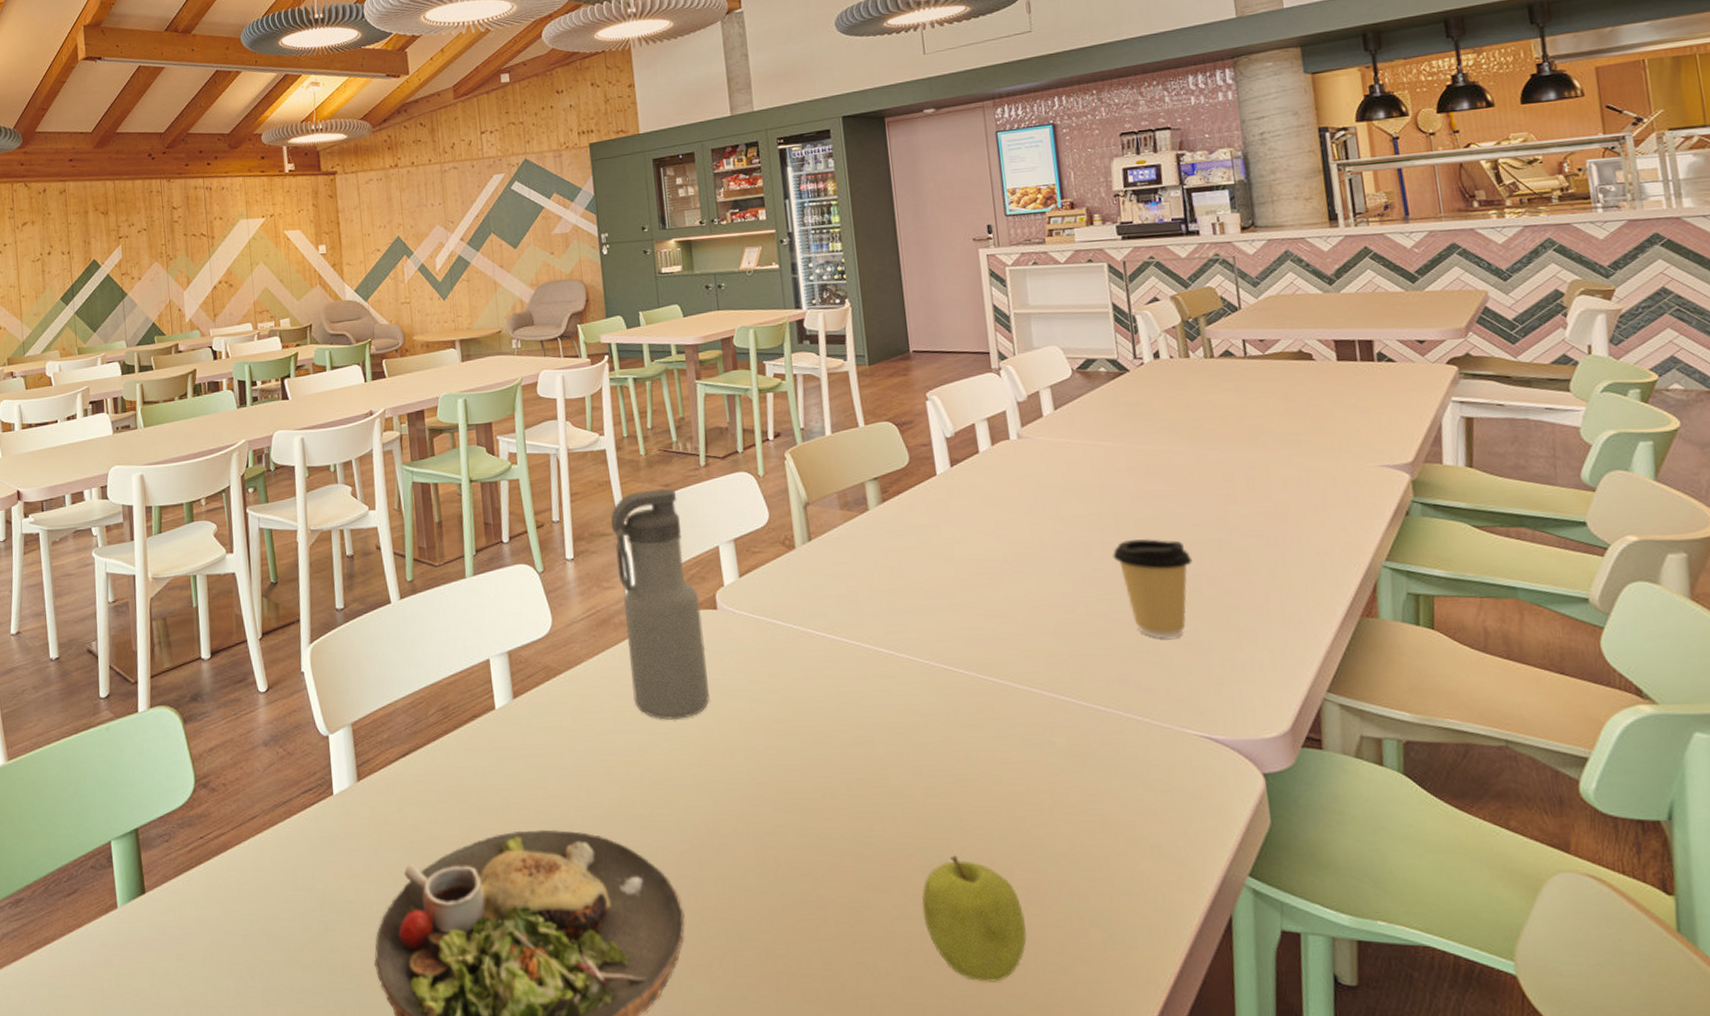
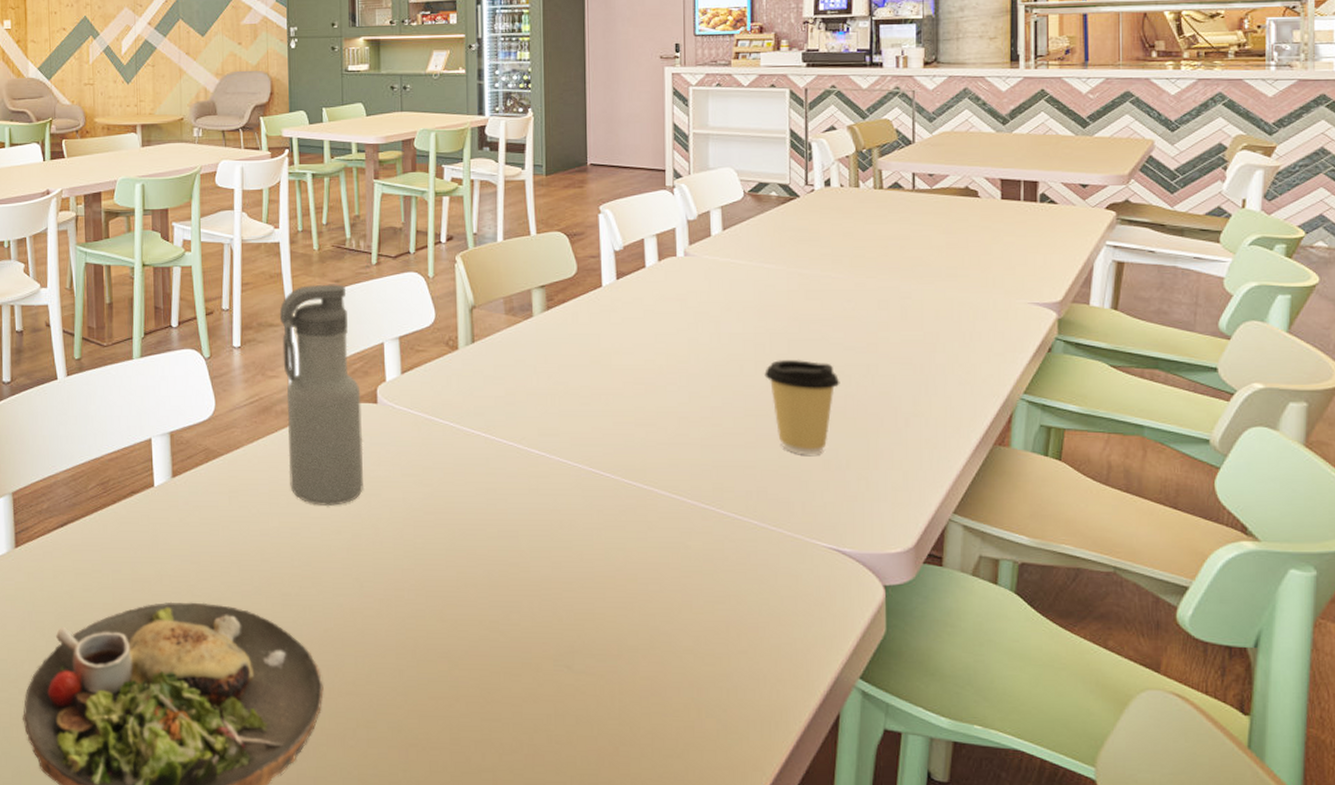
fruit: present [922,855,1028,982] -> none [550,646,647,763]

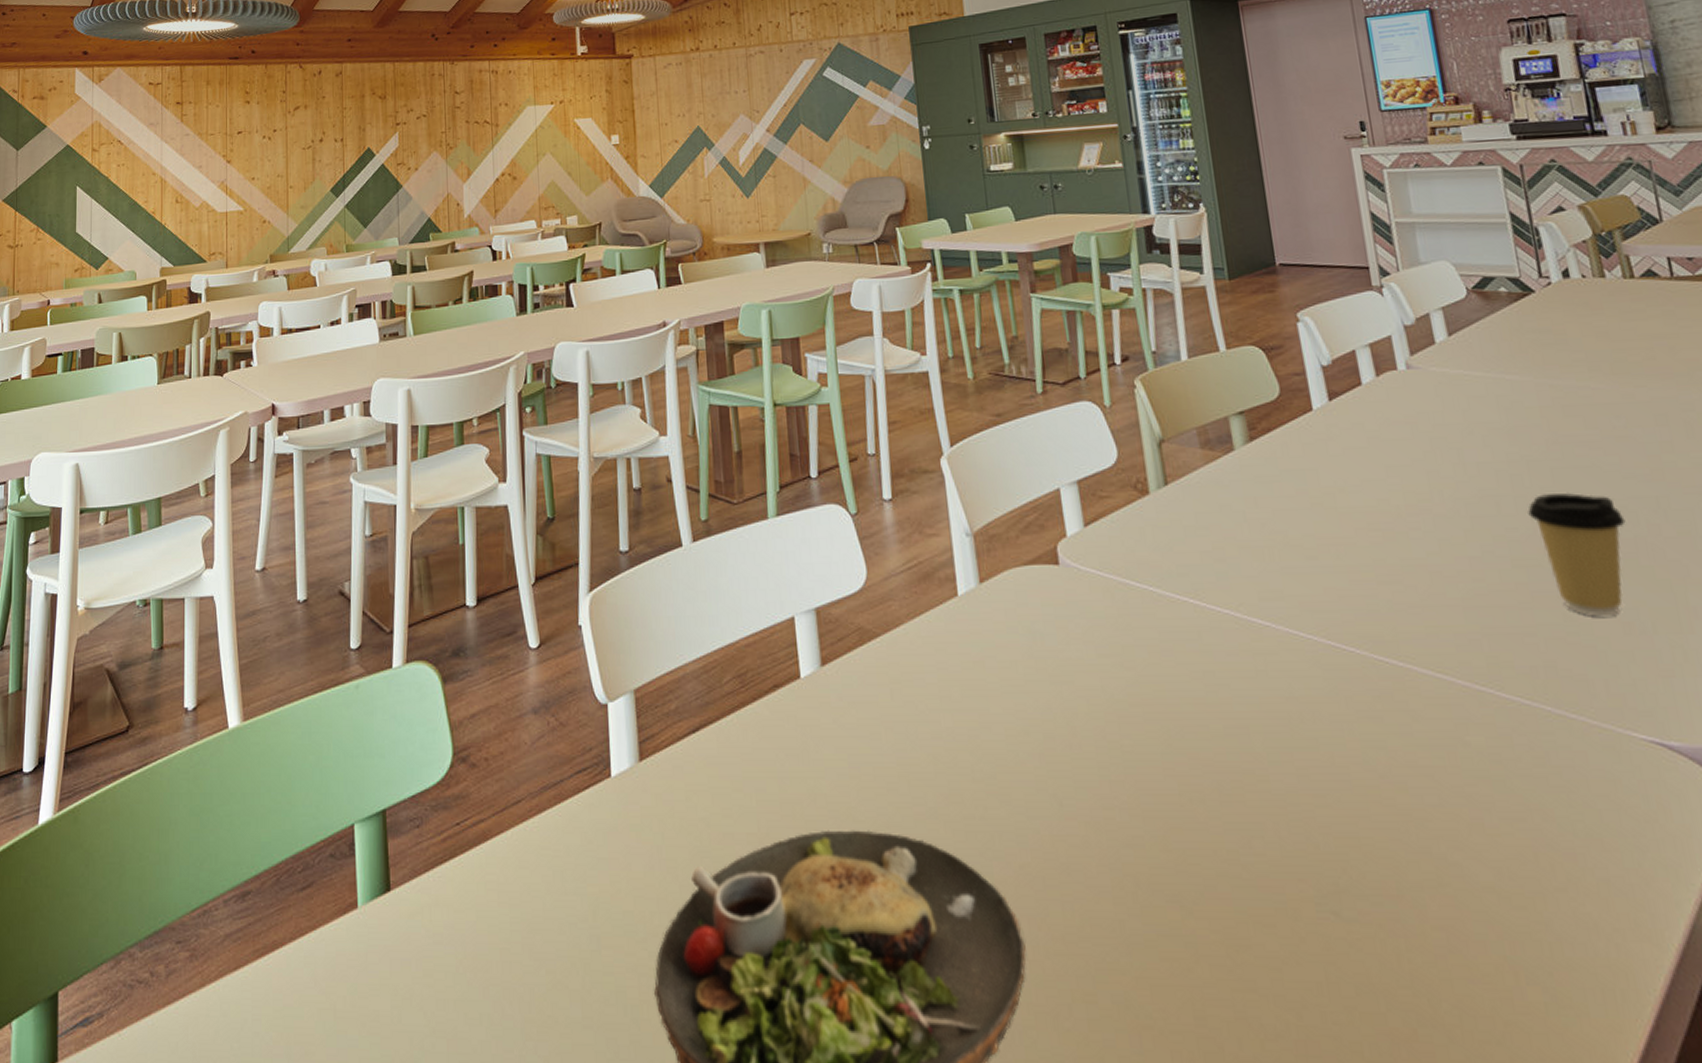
water bottle: present [279,284,364,506] -> none [934,418,1052,698]

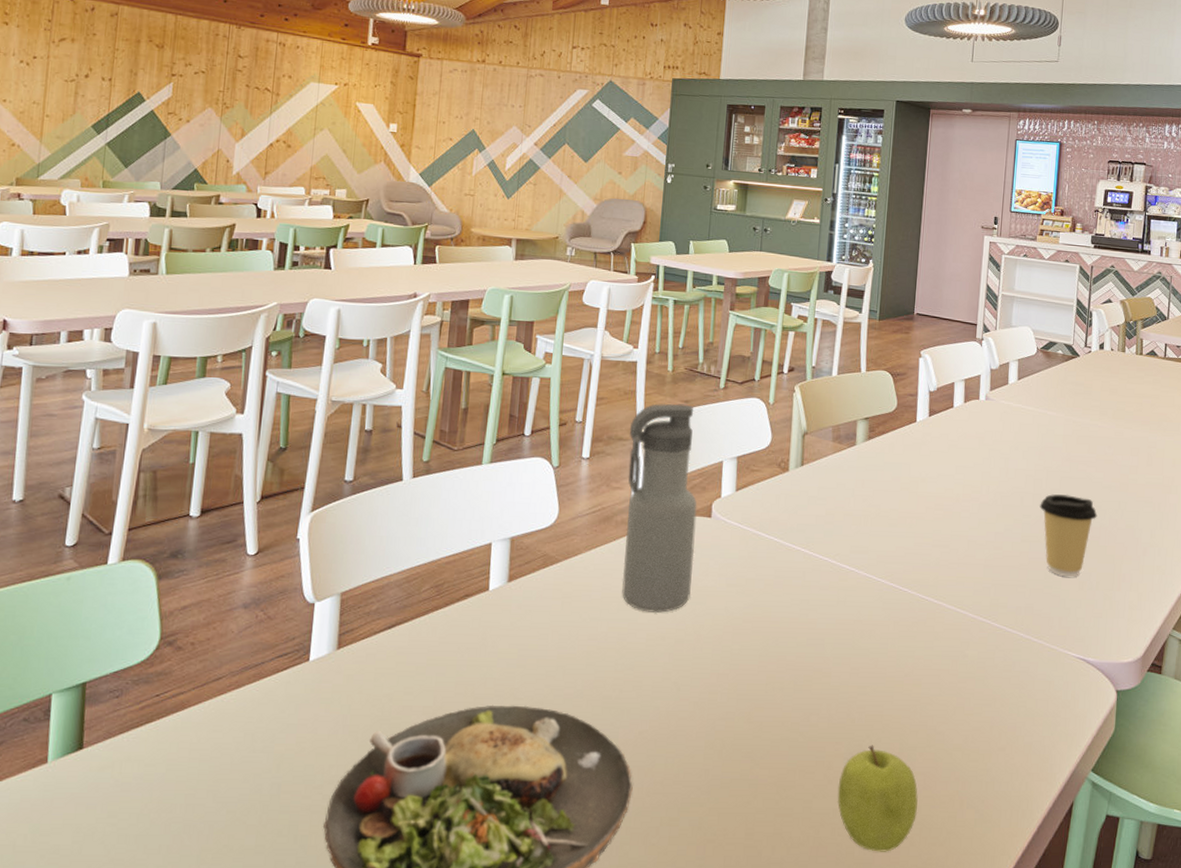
water bottle: none [934,418,1052,698] -> present [622,403,697,613]
fruit: none [1315,883,1449,1053] -> present [837,745,918,852]

